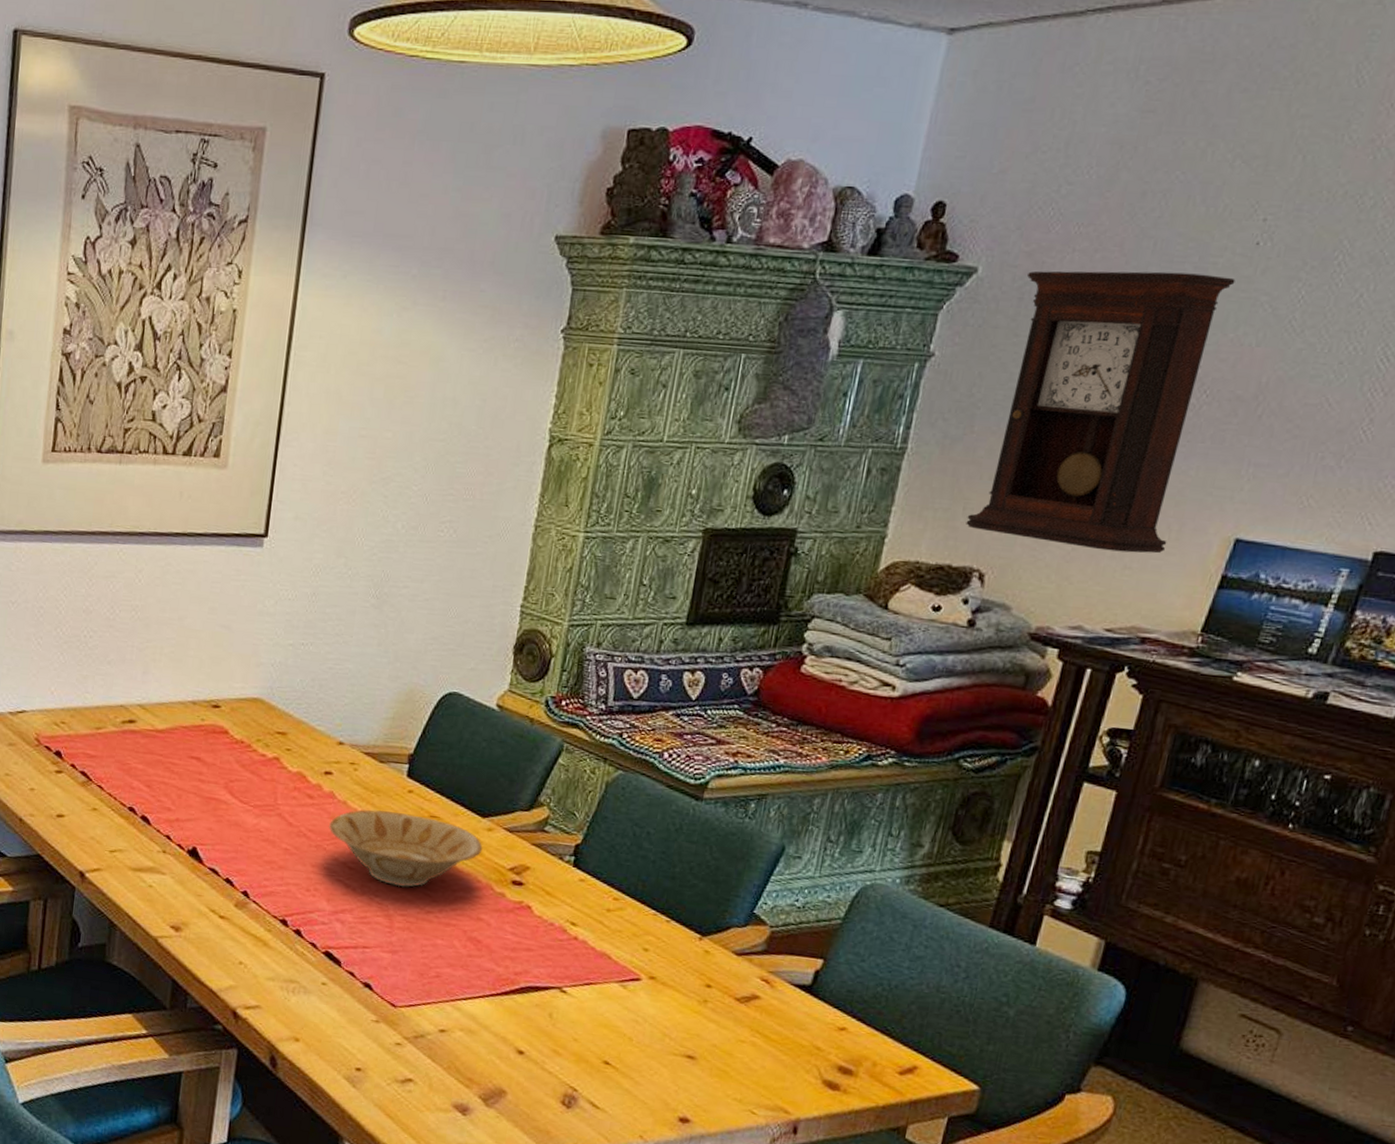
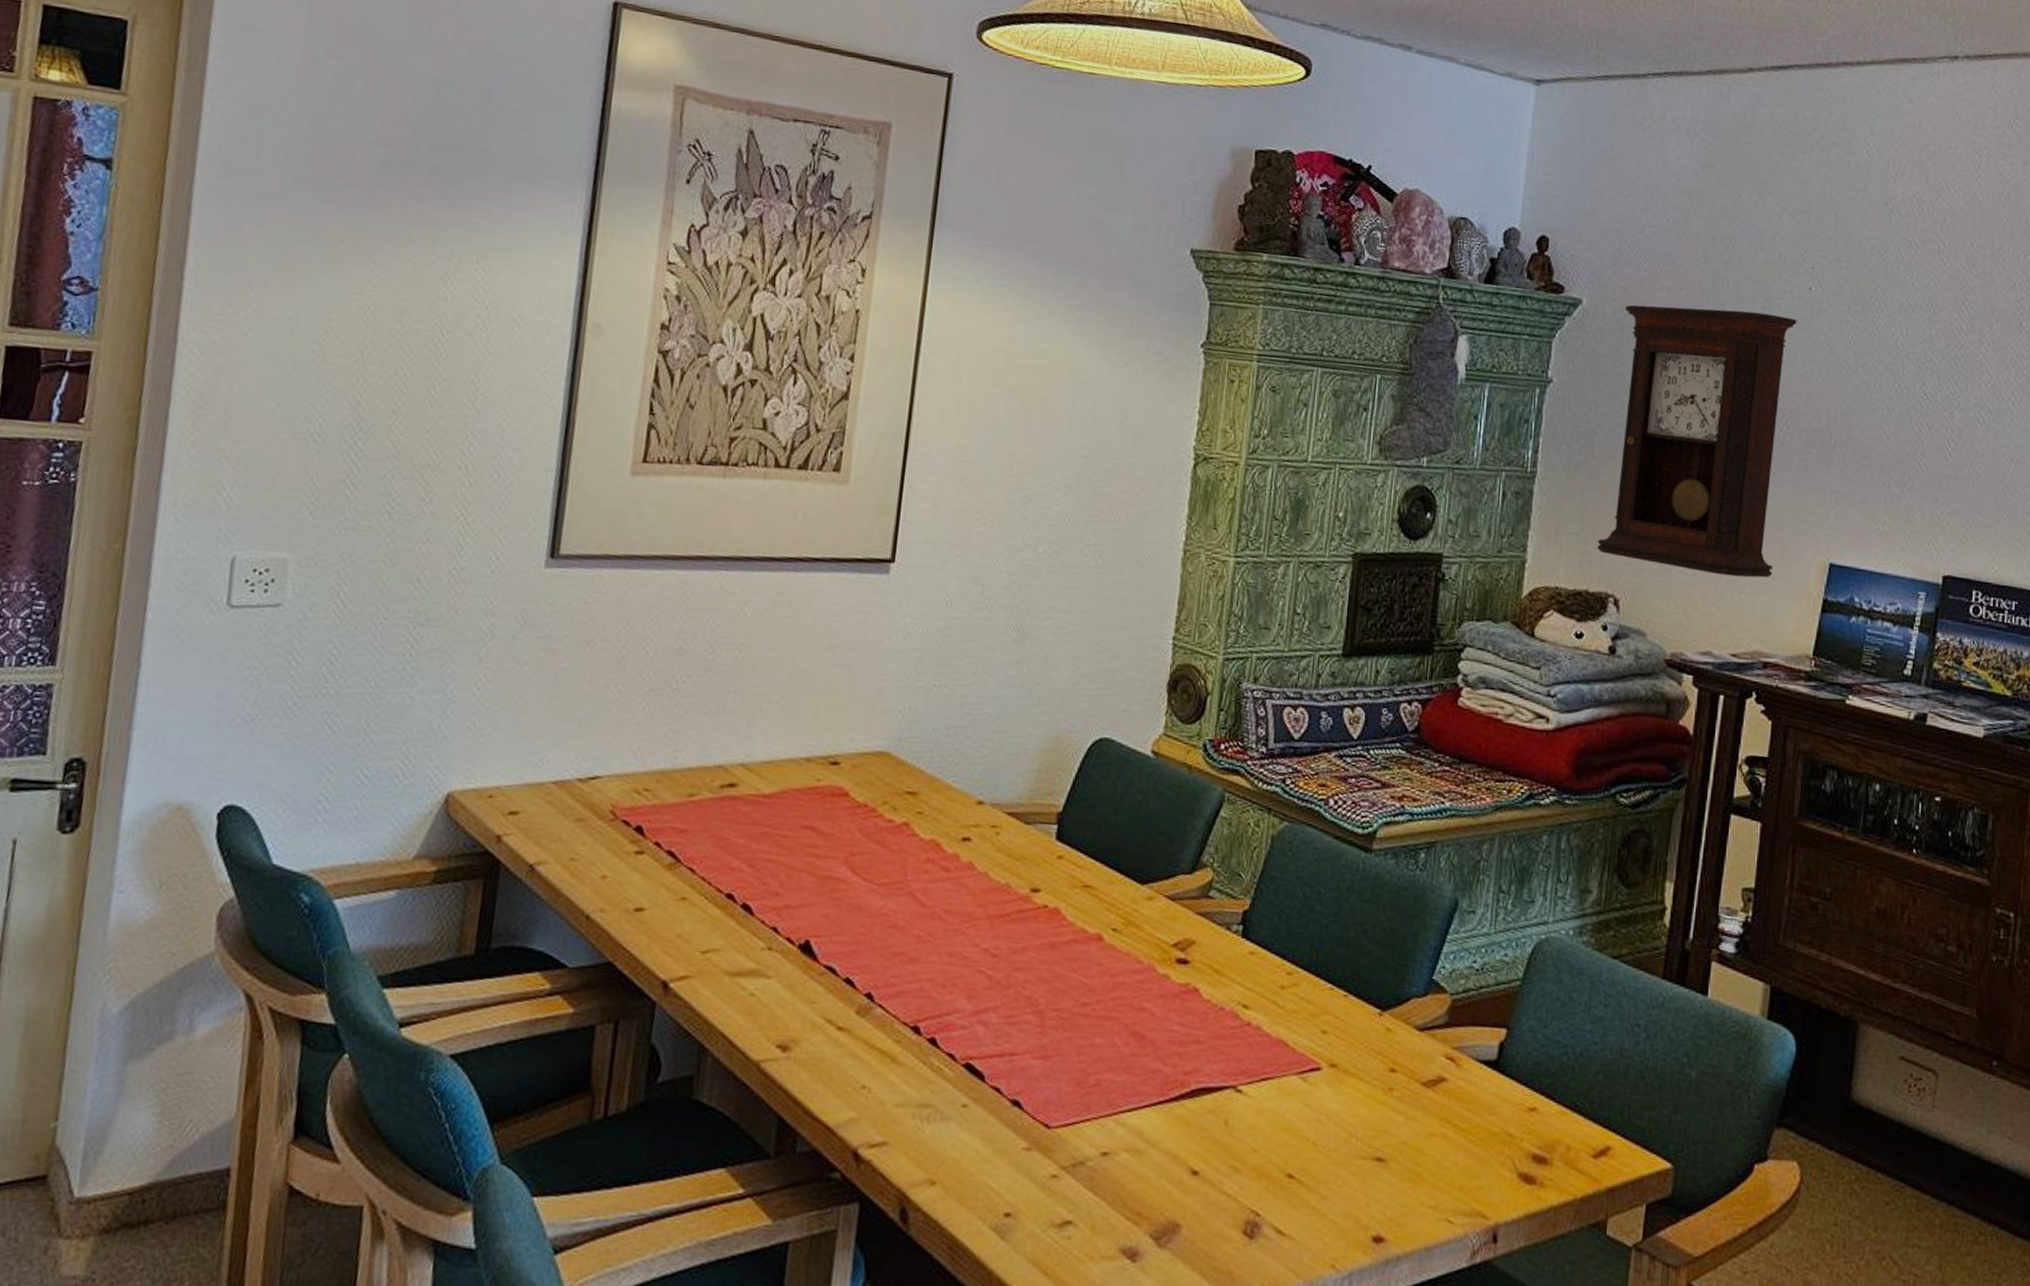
bowl: present [328,810,483,888] -> none [967,881,1143,976]

